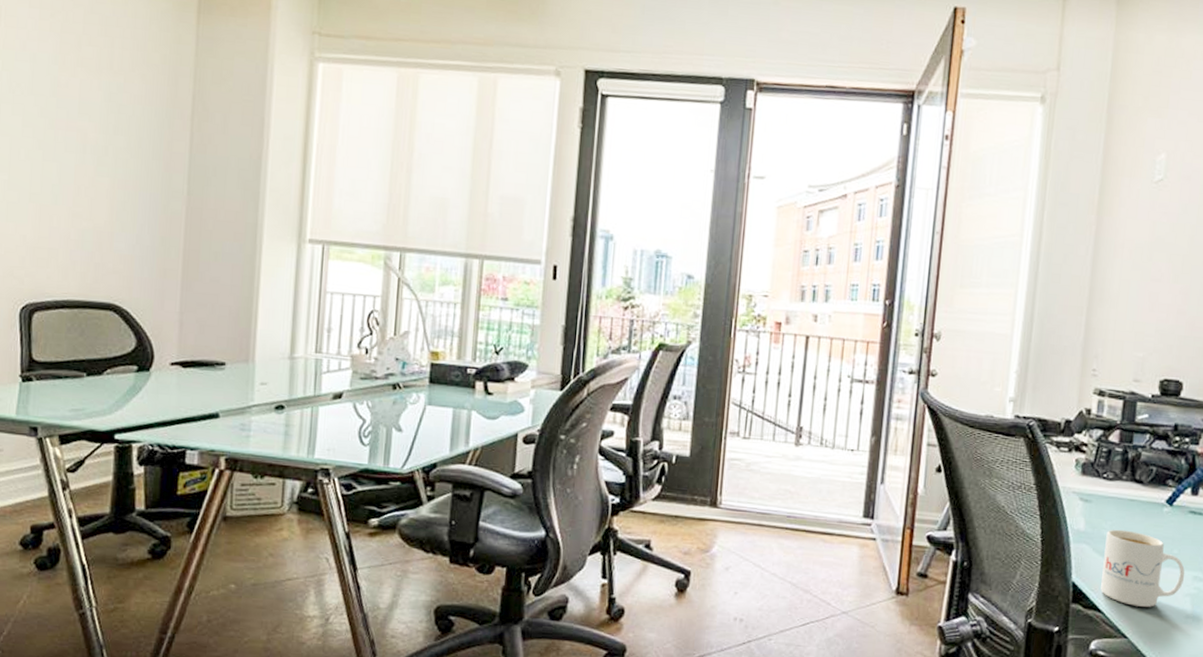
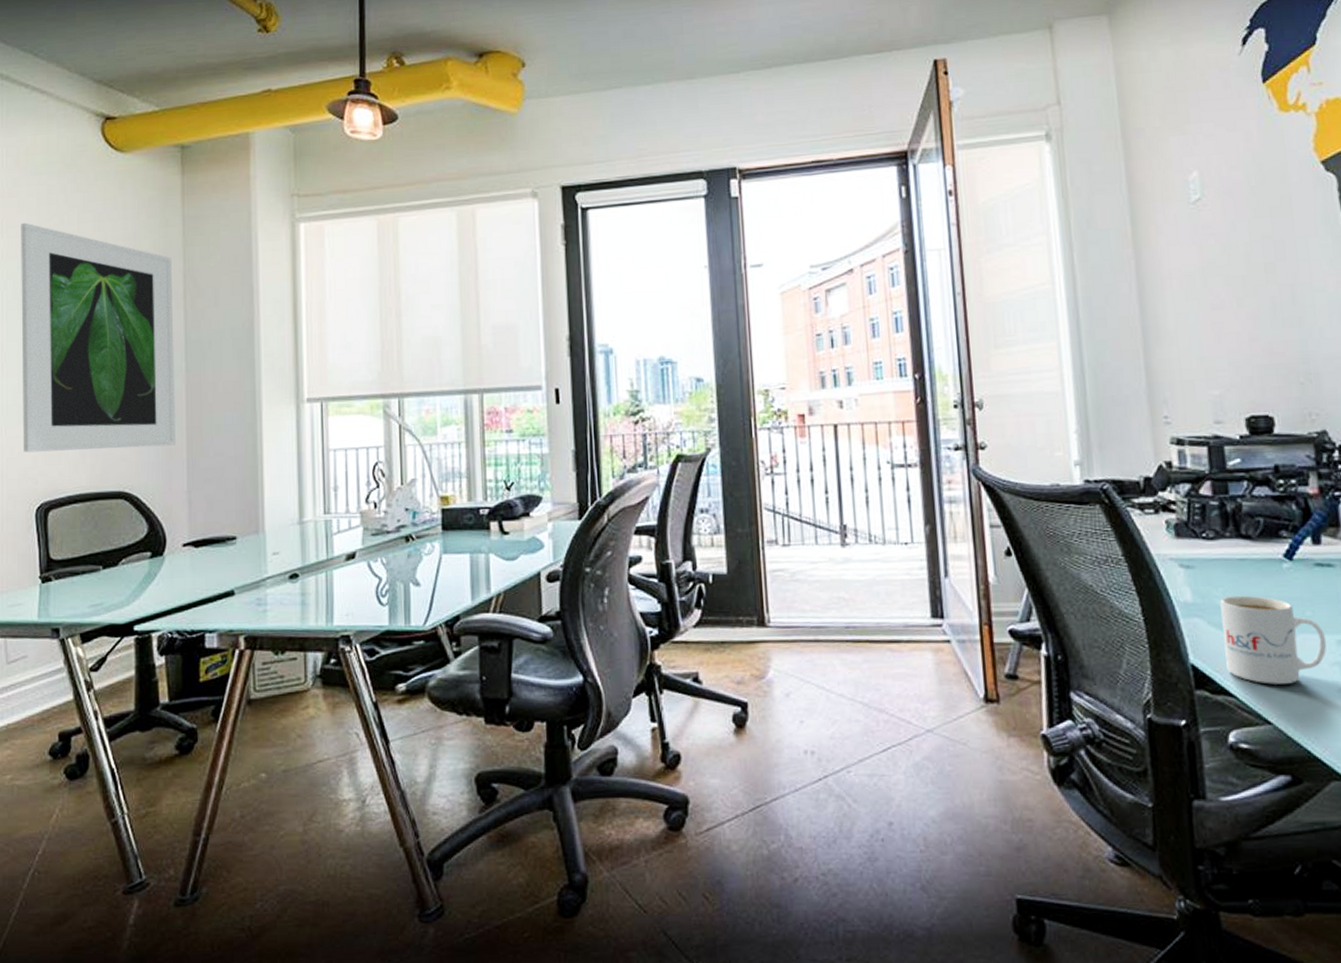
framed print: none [9,13,181,266] -> present [21,222,176,453]

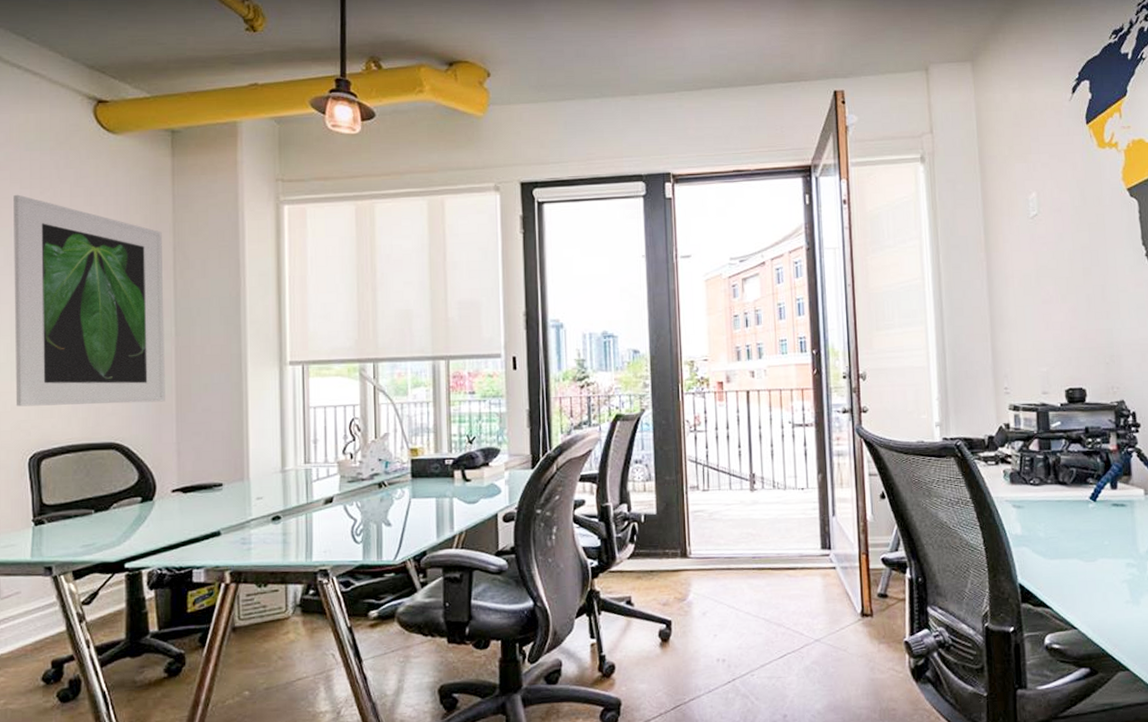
mug: present [1220,595,1327,685] -> none [1042,529,1119,598]

